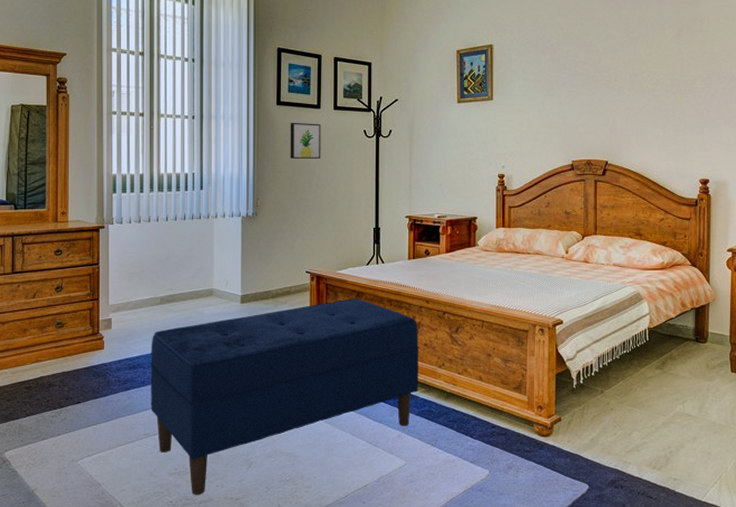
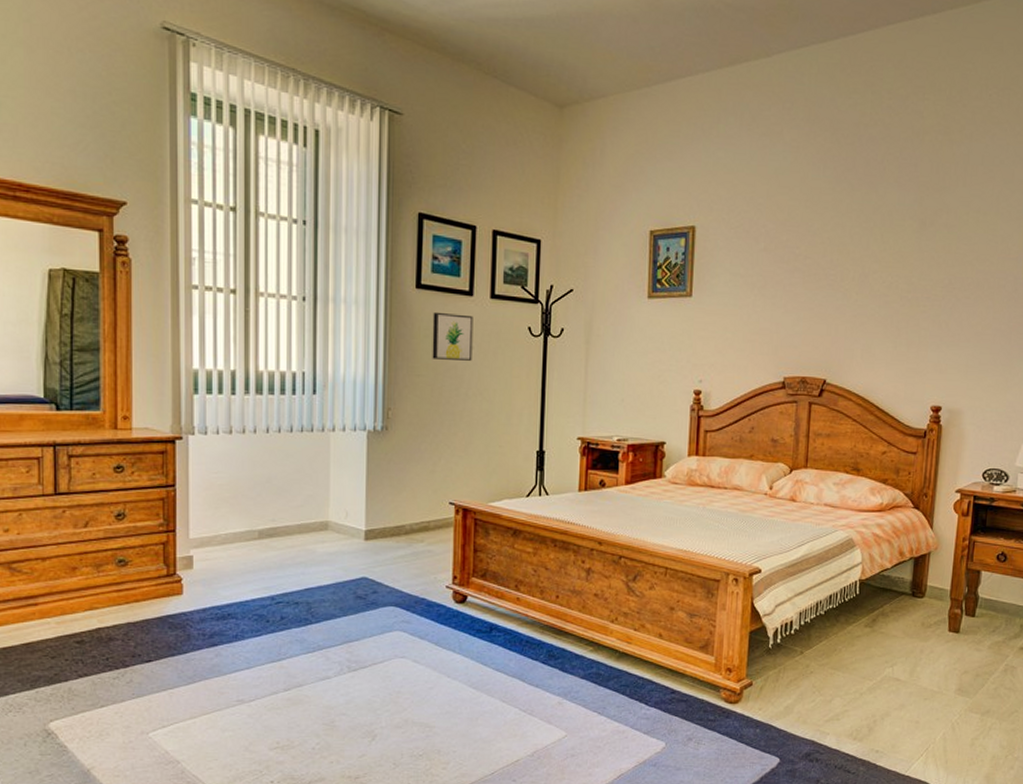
bench: present [151,298,419,495] -> none [246,537,588,774]

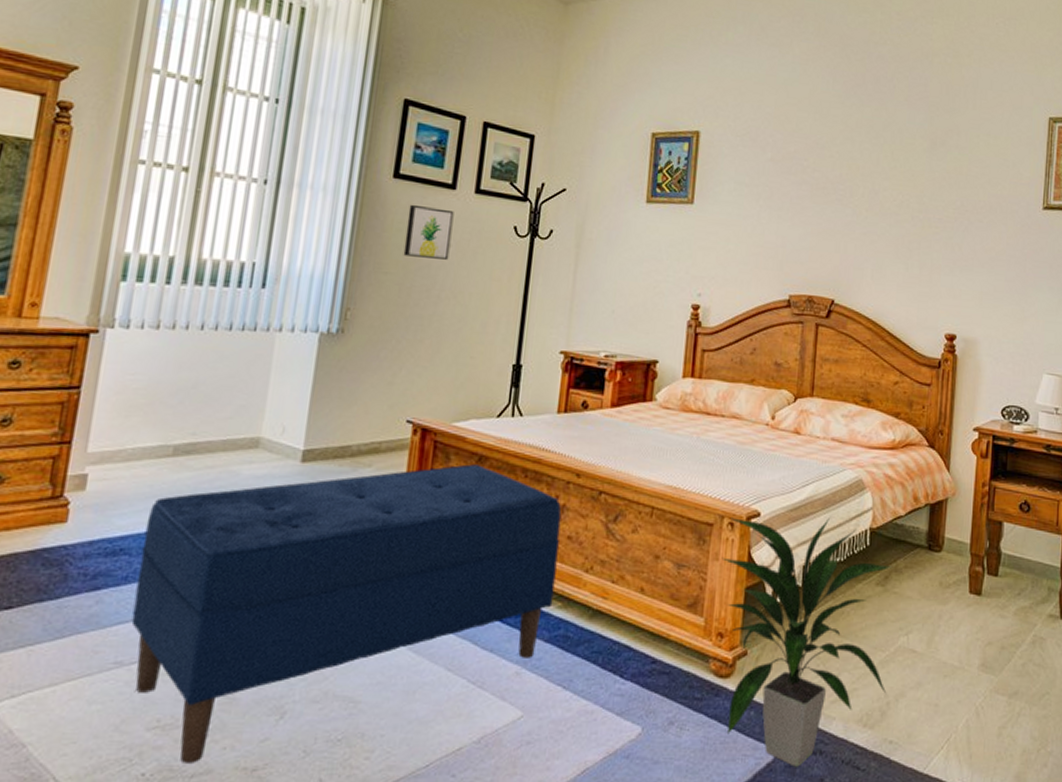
bench: none [246,537,588,774] -> present [131,464,562,763]
indoor plant: none [728,571,879,771] -> present [721,516,891,767]

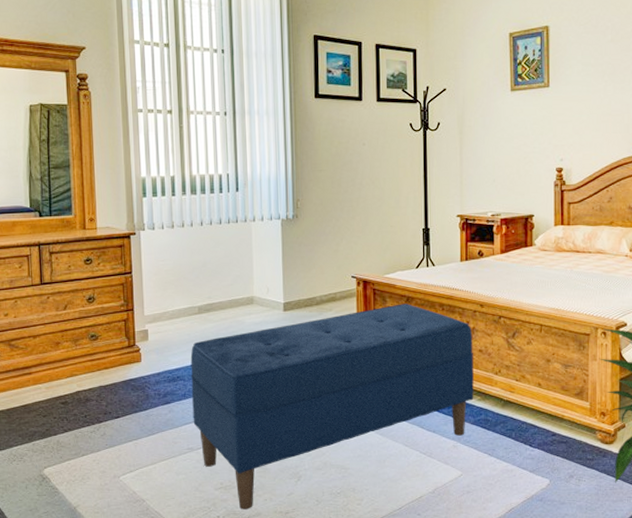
wall art: present [403,204,454,260] -> none [330,116,364,156]

